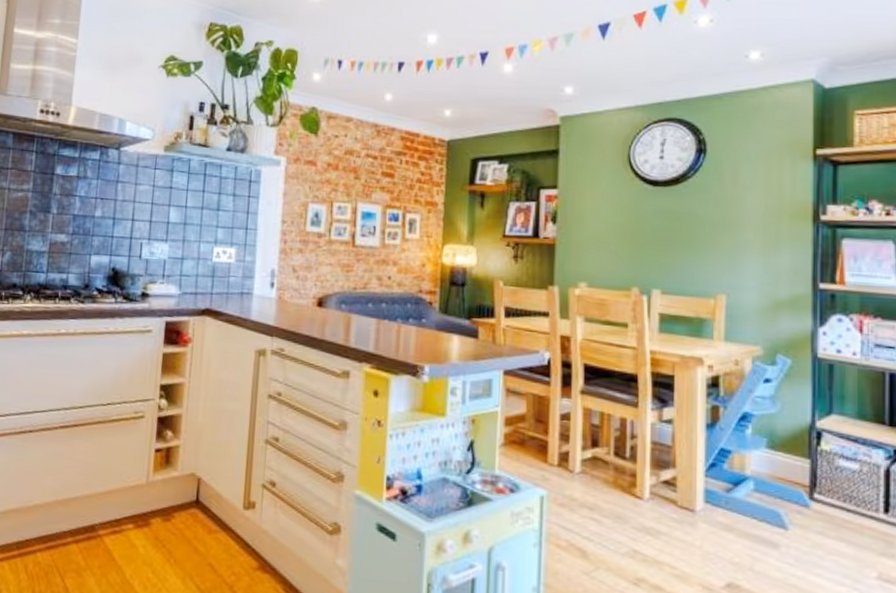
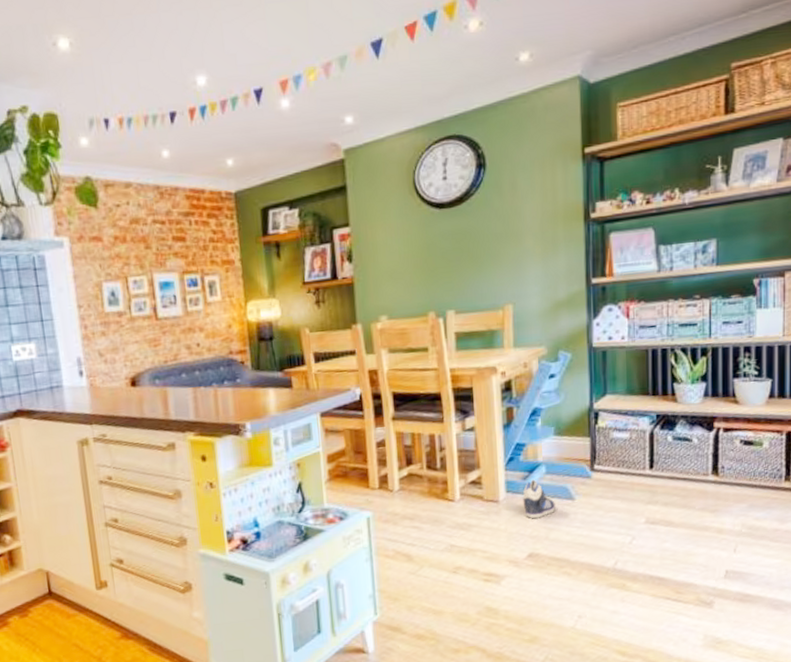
sneaker: none [724,494,764,543] -> present [522,479,555,519]

